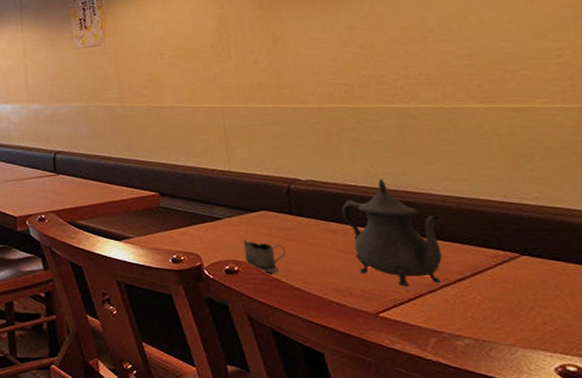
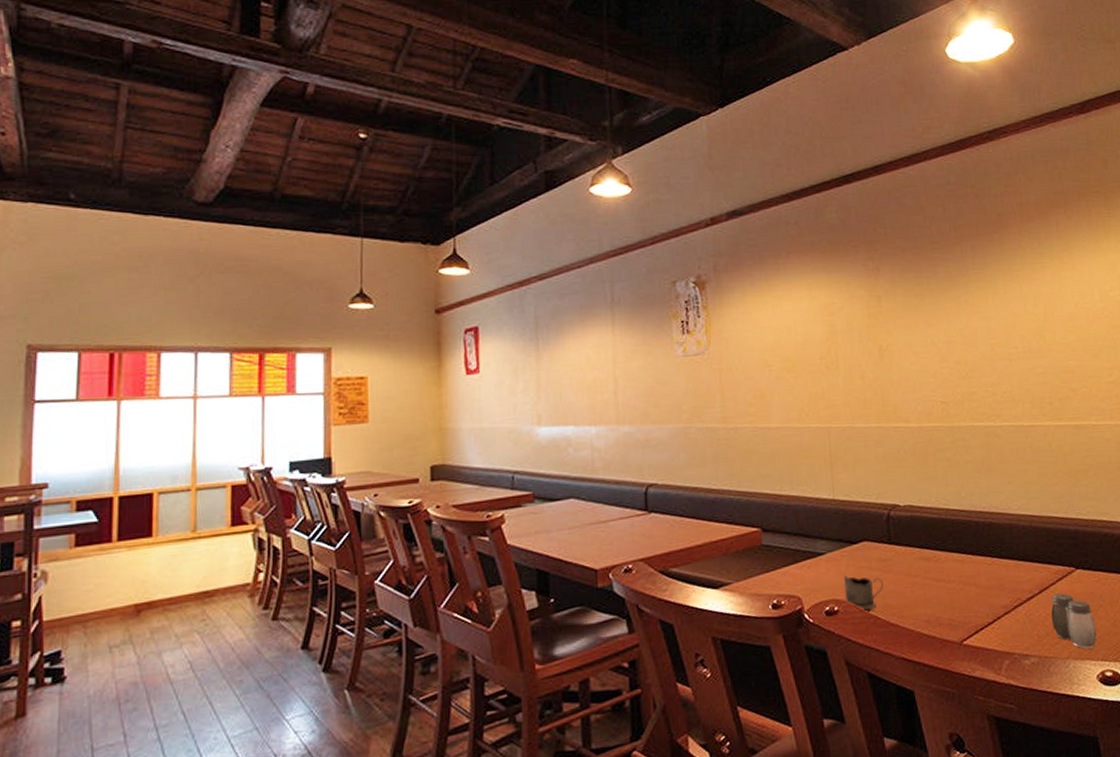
teapot: present [341,179,442,287] -> none [934,500,1017,611]
salt and pepper shaker: none [489,278,554,339] -> present [1051,593,1097,649]

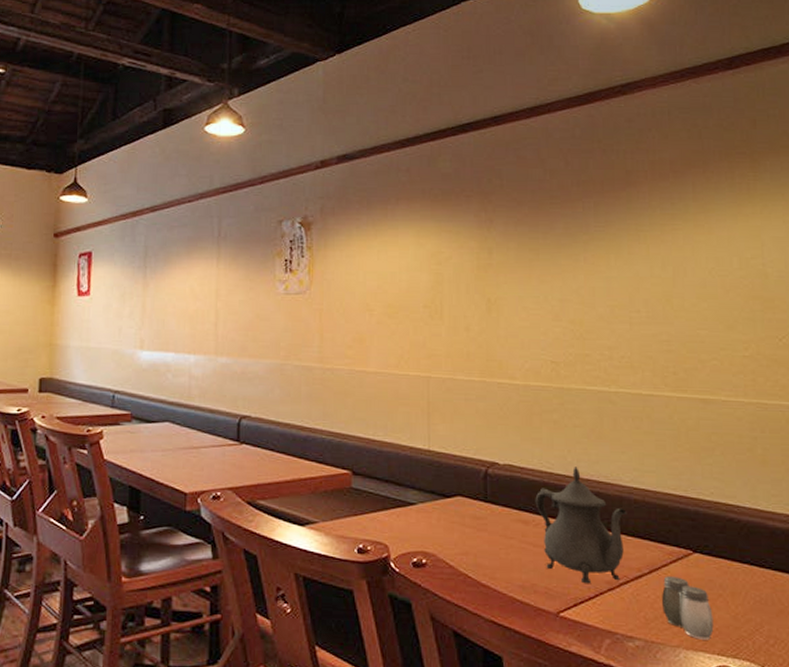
tea glass holder: present [844,574,884,611] -> none [434,527,477,568]
teapot: none [934,500,1017,611] -> present [535,467,627,584]

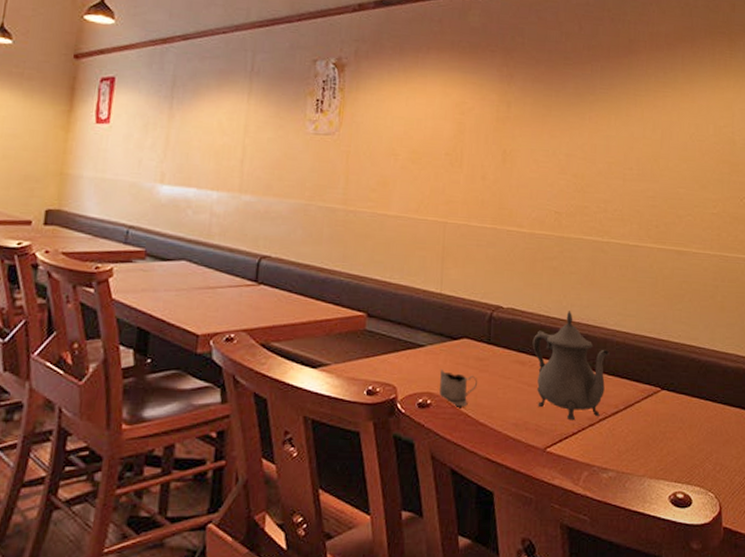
tea glass holder: none [434,527,477,568] -> present [438,368,478,407]
salt and pepper shaker: present [662,576,714,640] -> none [633,412,674,469]

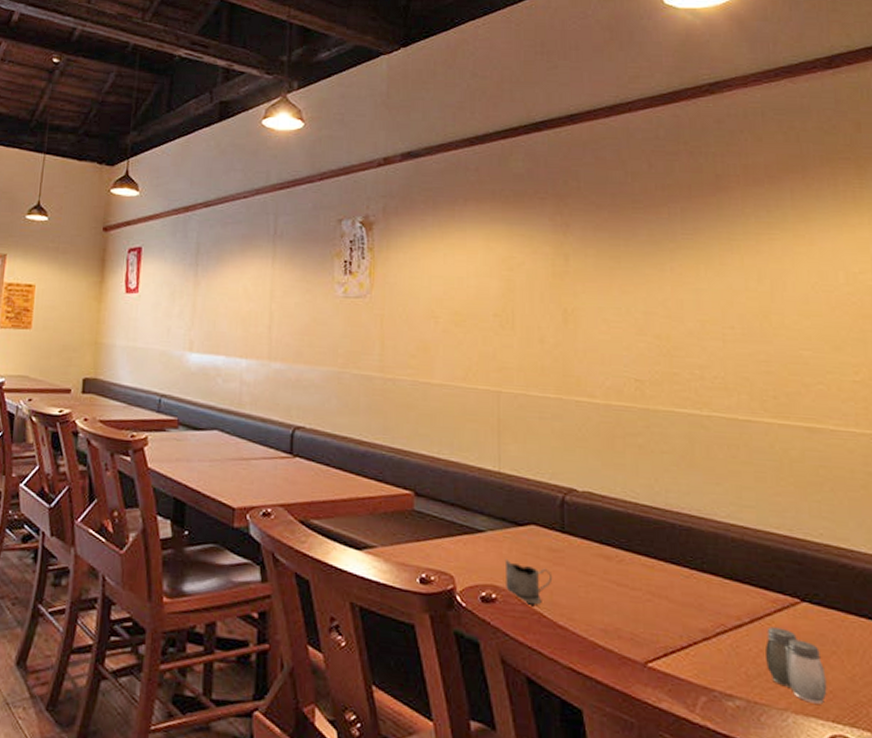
teapot: present [532,311,610,421] -> none [618,497,723,632]
salt and pepper shaker: none [633,412,674,469] -> present [766,627,827,704]

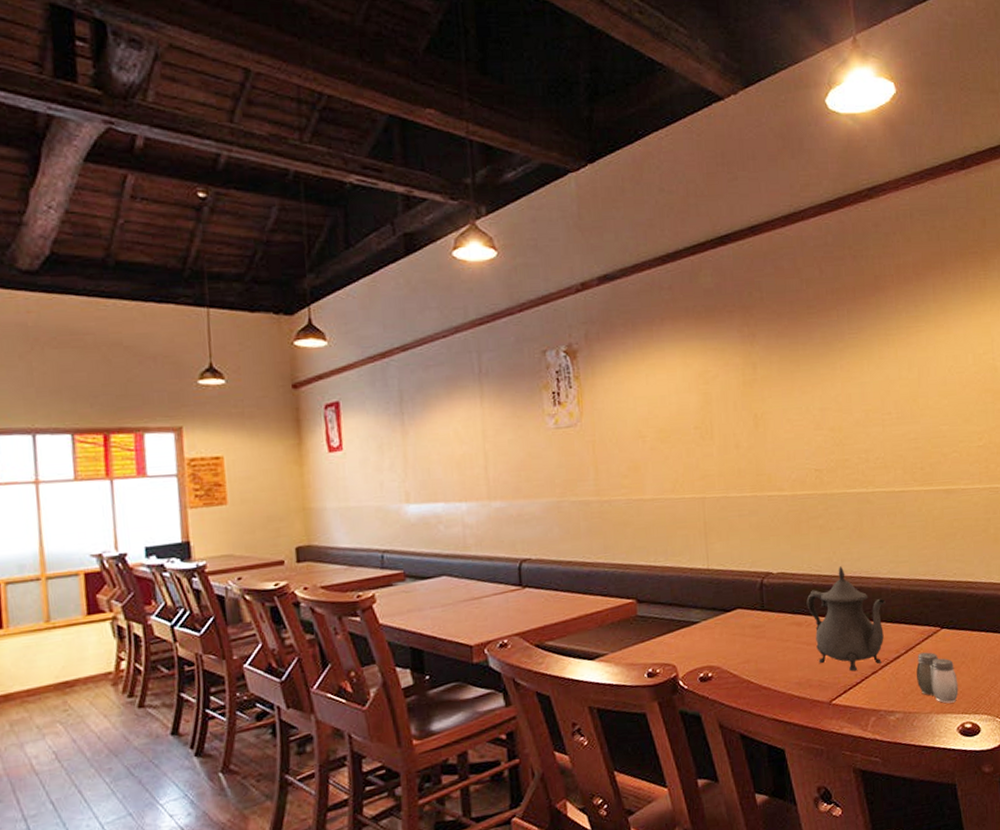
tea glass holder: present [504,558,553,605] -> none [718,641,757,676]
teapot: none [618,497,723,632] -> present [806,566,886,672]

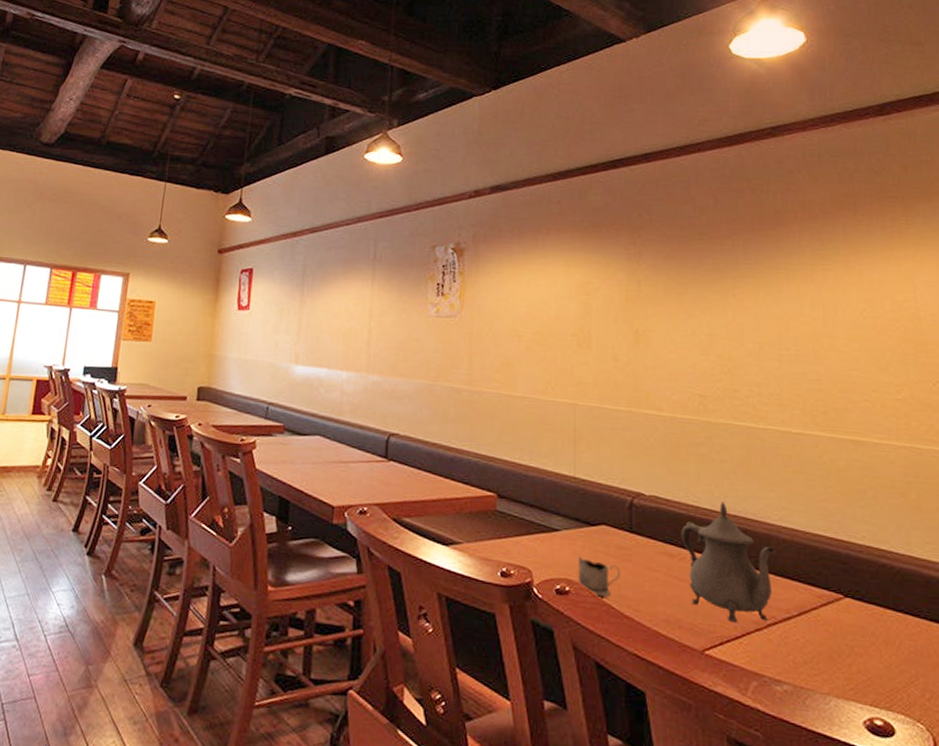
tea glass holder: none [718,641,757,676] -> present [577,555,621,598]
salt and pepper shaker: present [916,652,959,704] -> none [812,619,866,690]

